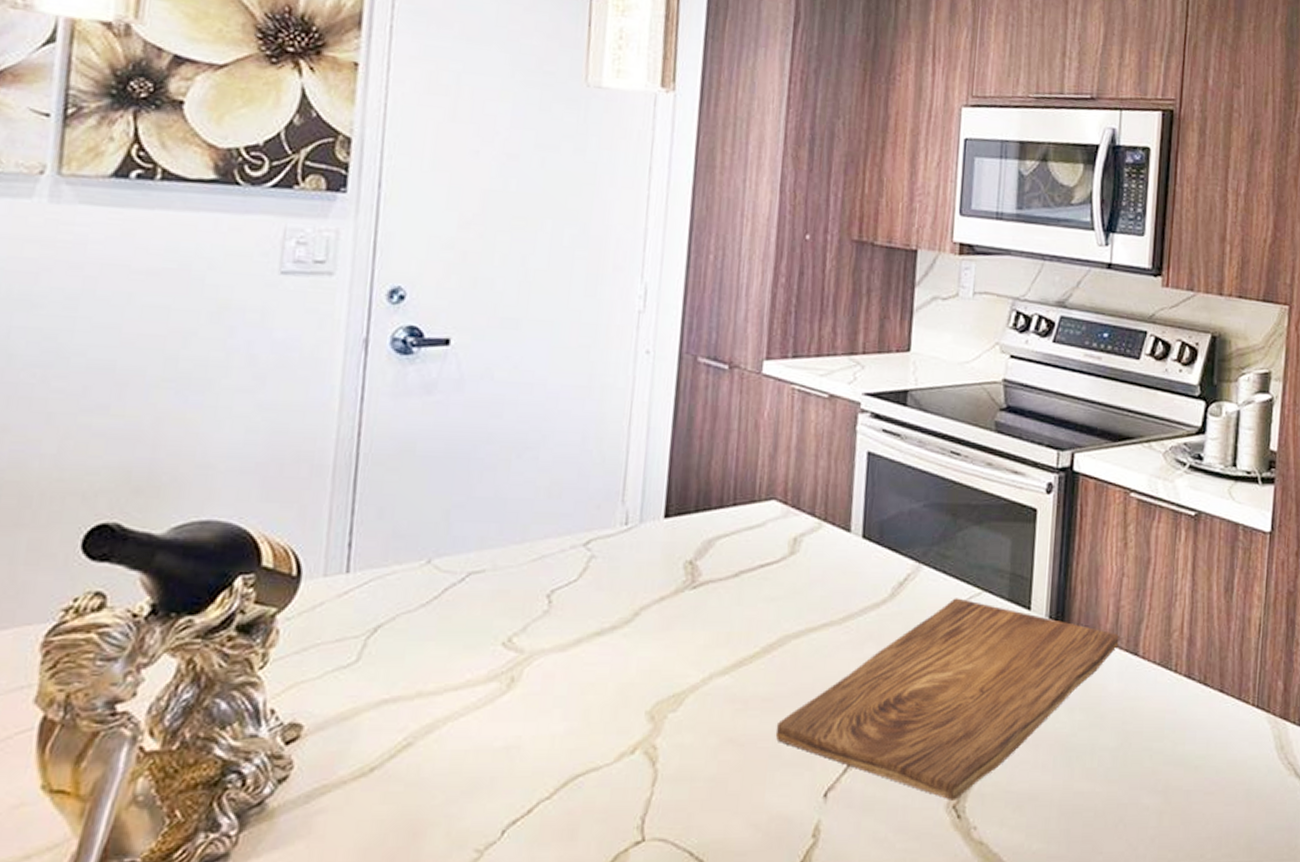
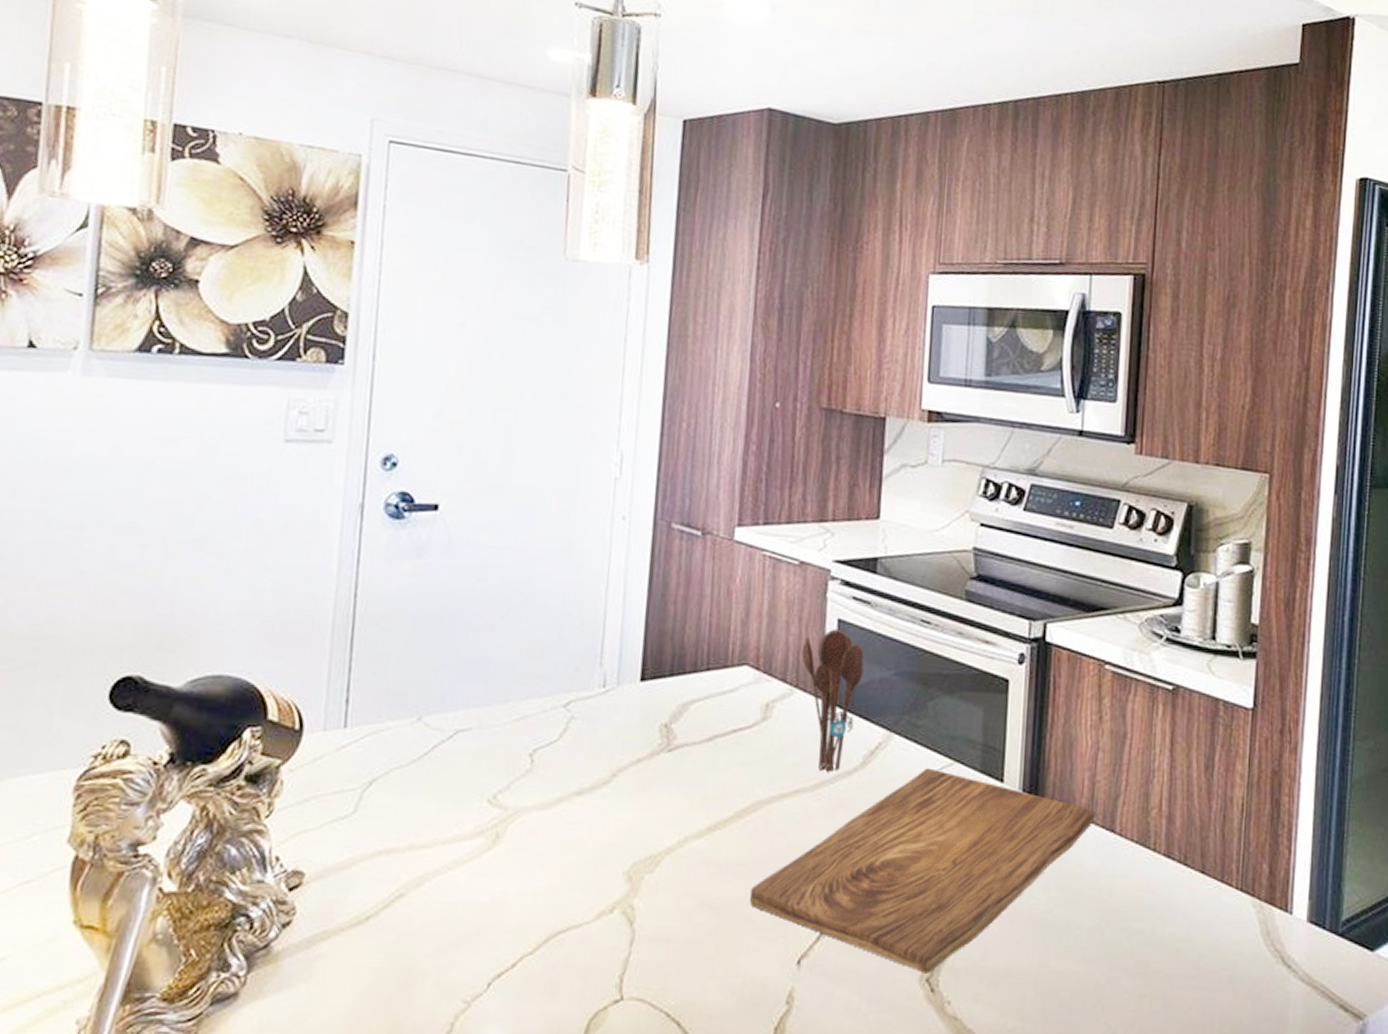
utensil holder: none [831,461,894,605] -> present [802,629,864,773]

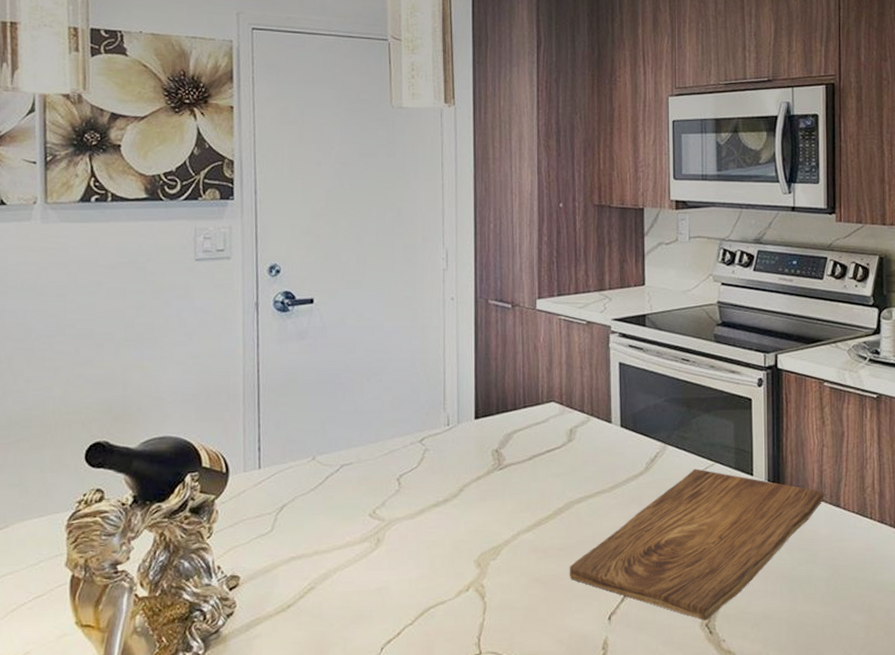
utensil holder: present [802,629,864,773] -> none [594,370,641,477]

